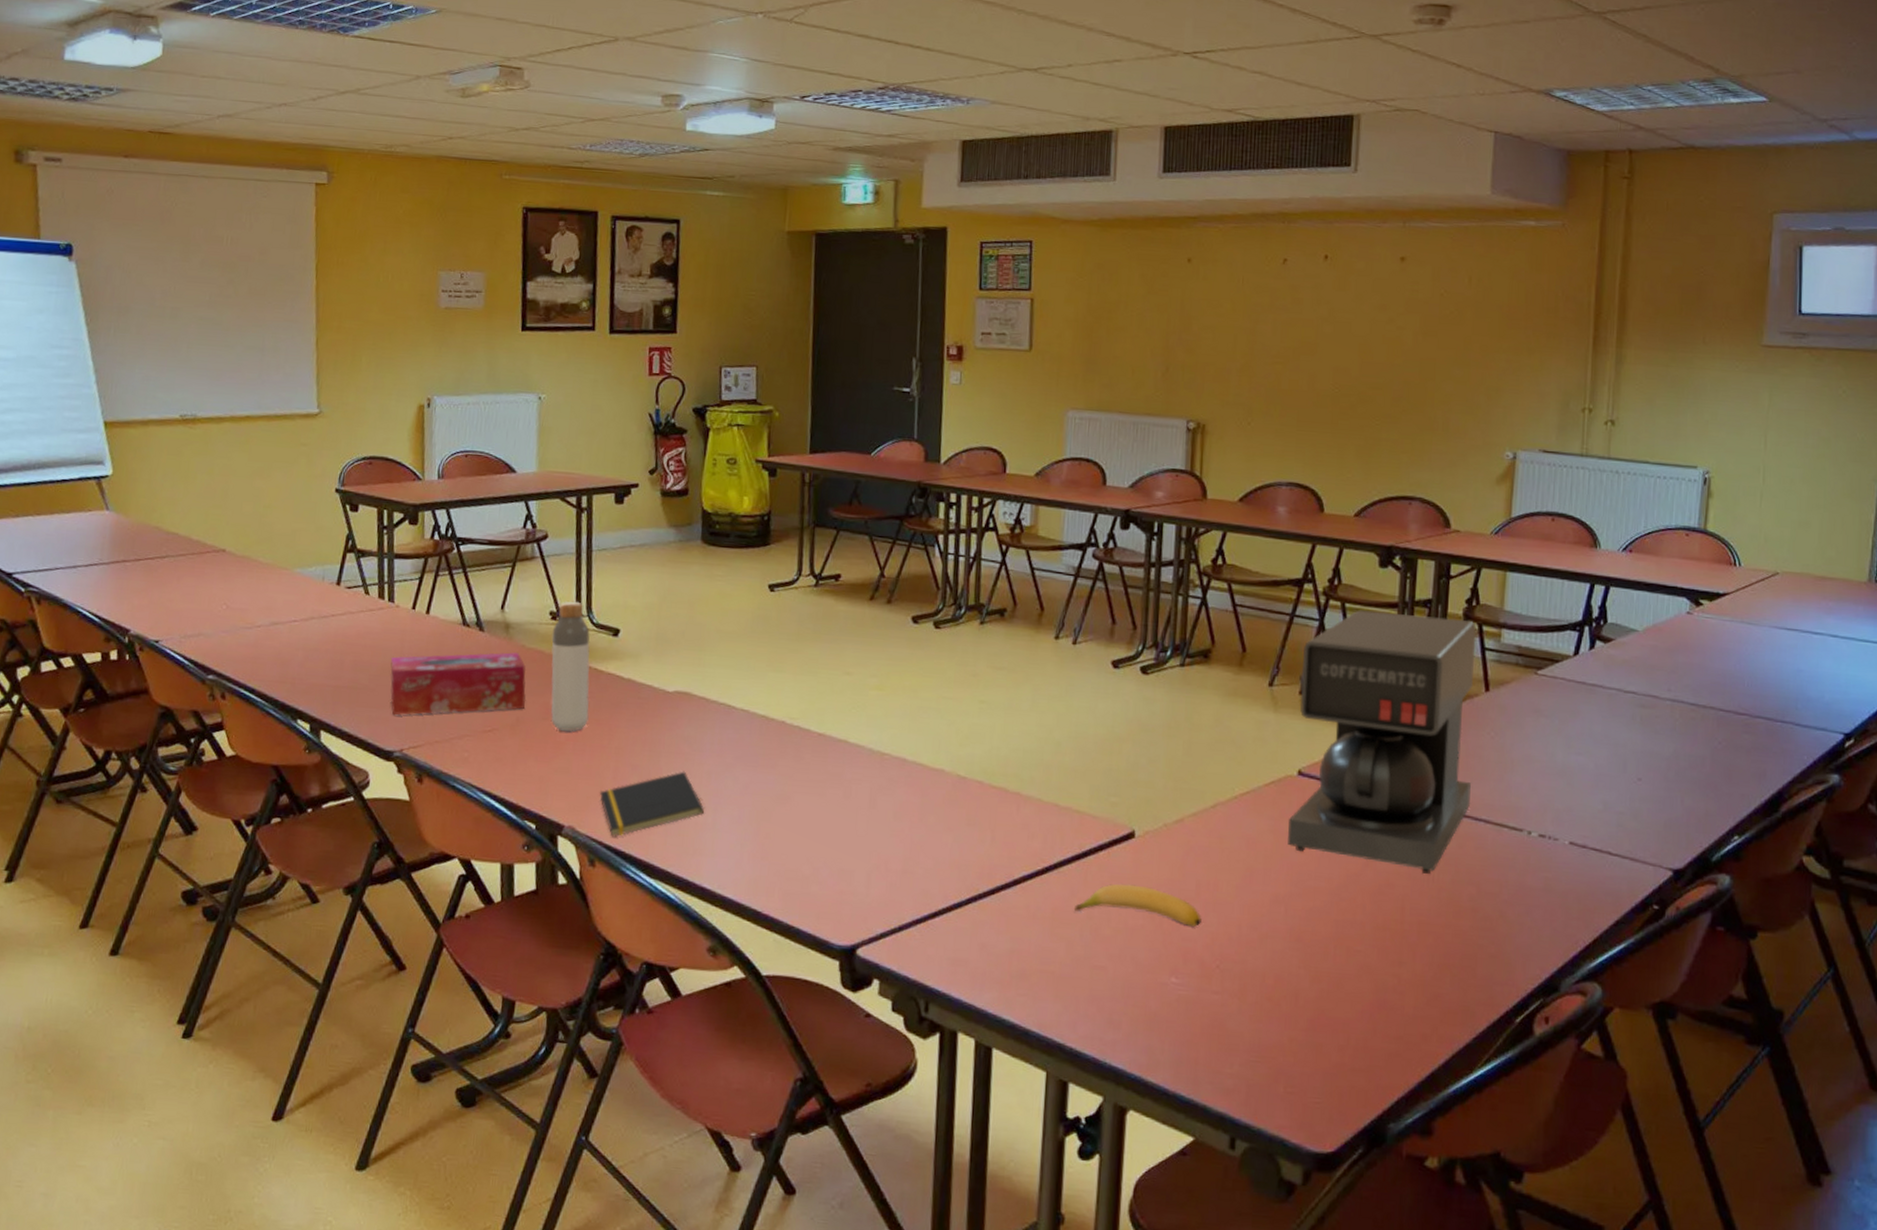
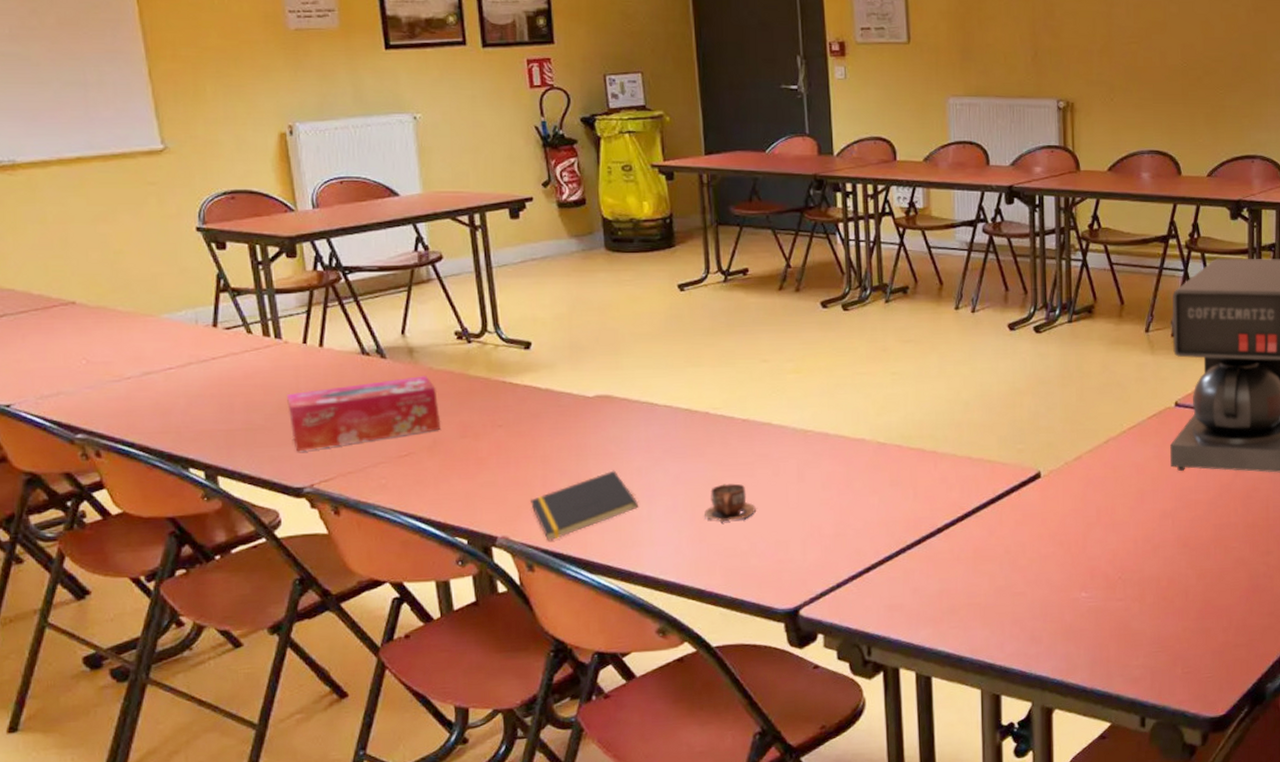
bottle: present [551,600,590,733] -> none [460,319,510,447]
cup: none [769,800,823,842] -> present [705,483,756,522]
banana: present [1073,883,1202,927] -> none [992,518,1103,548]

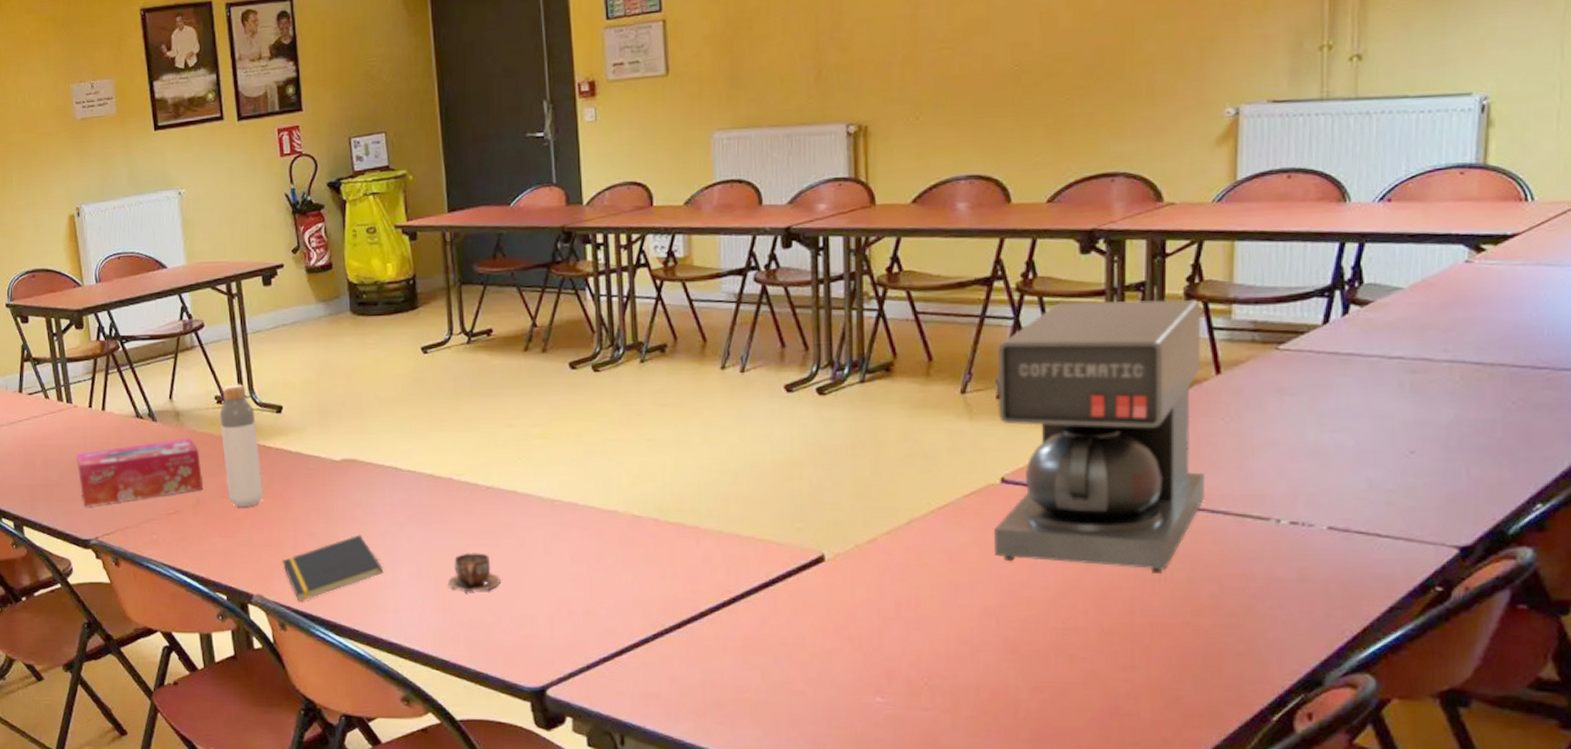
bottle: none [460,319,510,447] -> present [219,384,263,508]

